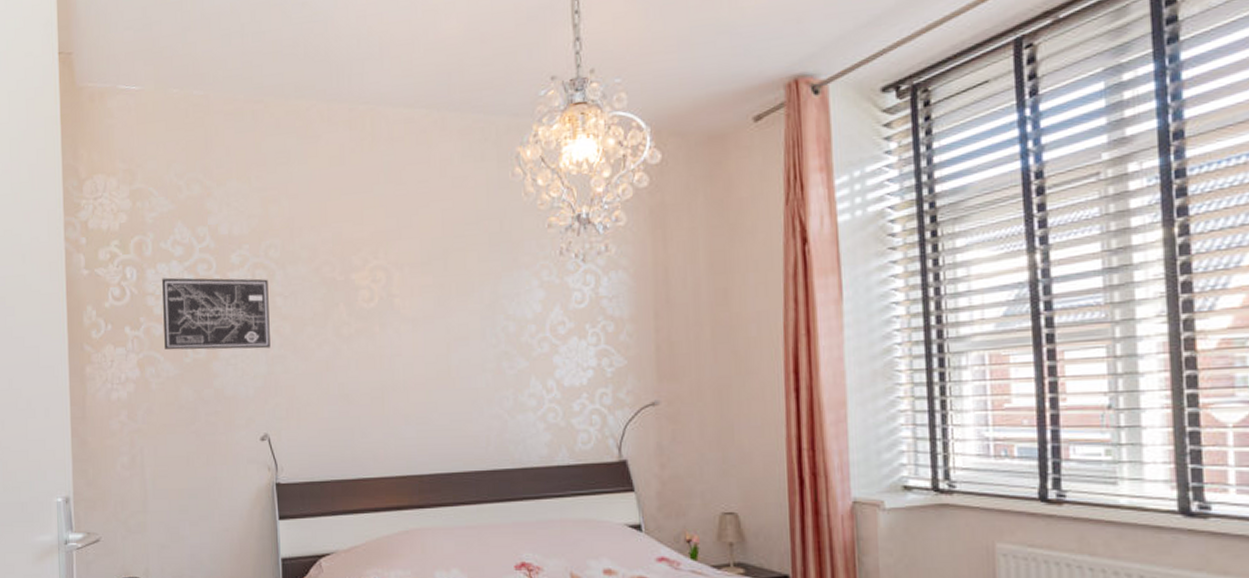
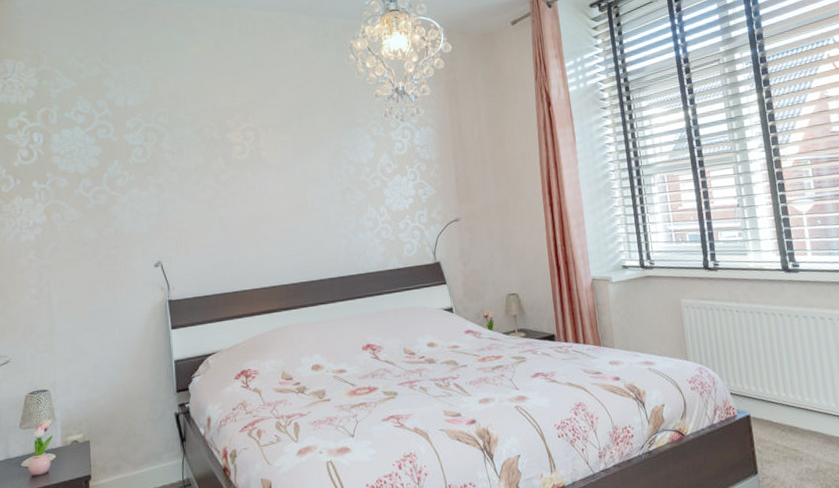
wall art: present [162,277,271,350] -> none [66,139,162,199]

